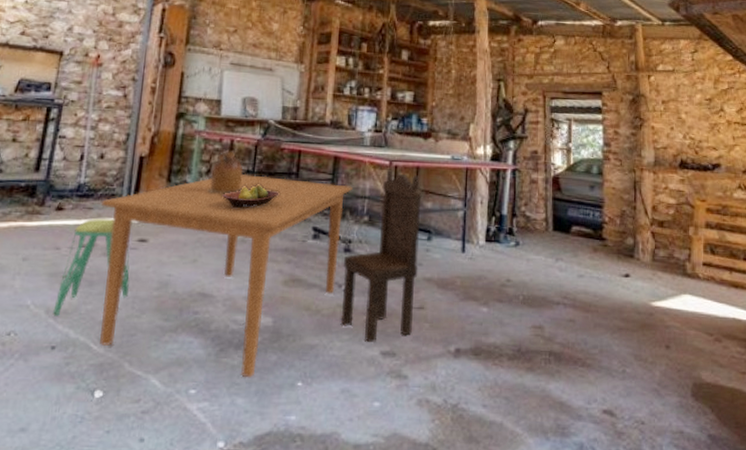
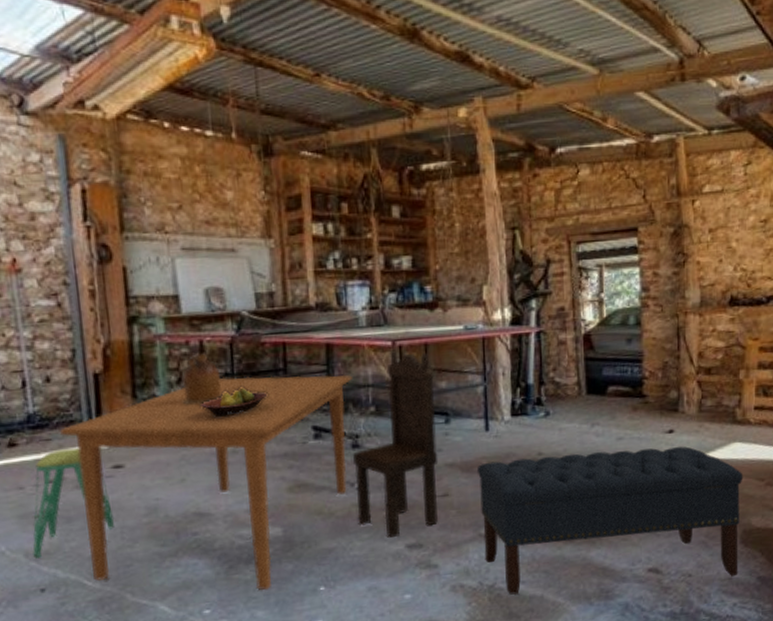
bench: none [451,282,693,430] -> present [478,446,743,595]

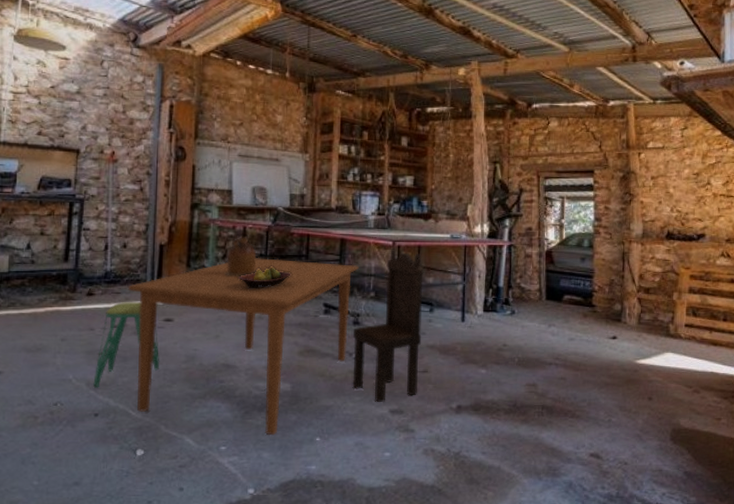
bench: present [478,446,743,595] -> none [453,347,674,468]

